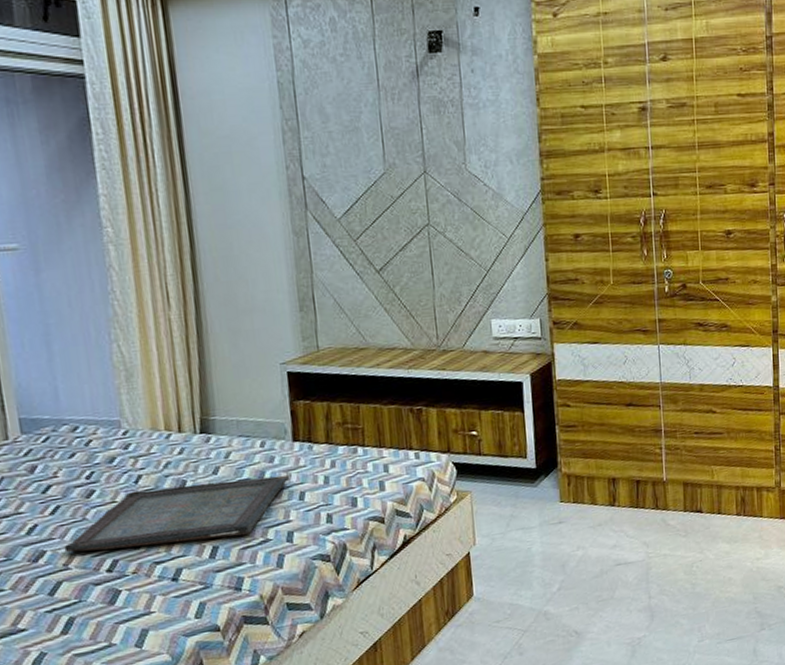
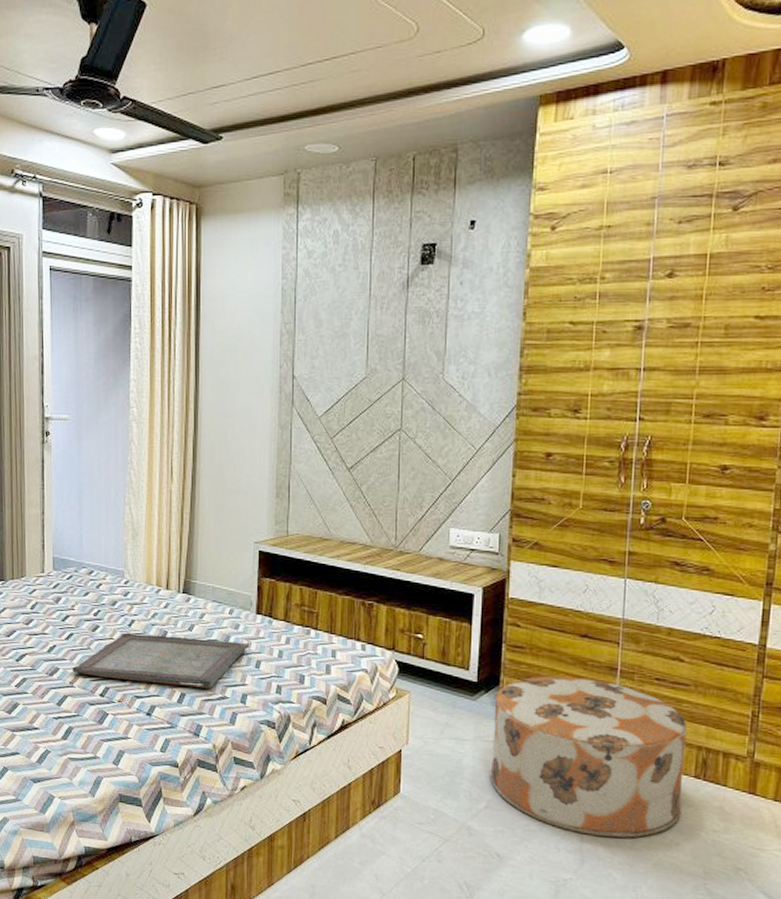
ottoman: none [556,443,729,592] -> present [490,676,687,838]

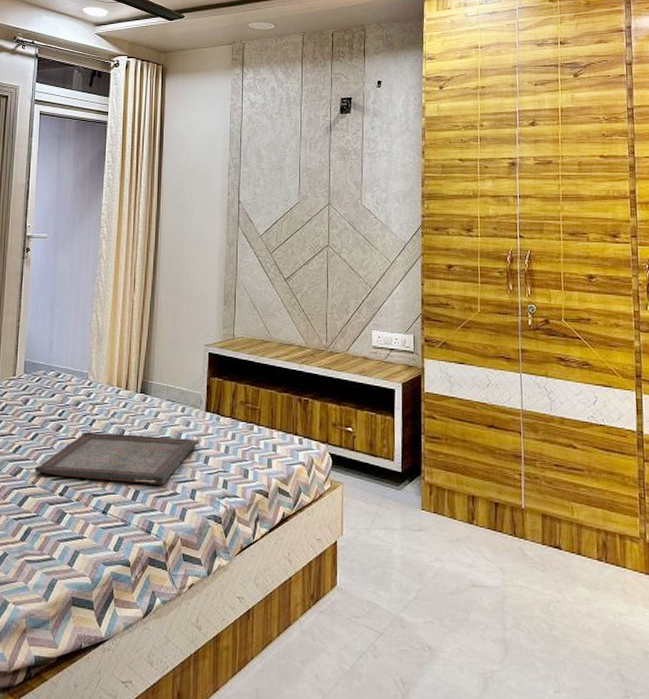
ottoman: present [490,676,687,838] -> none [417,464,590,624]

